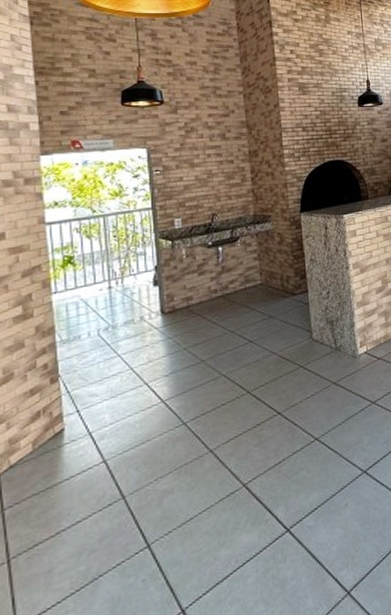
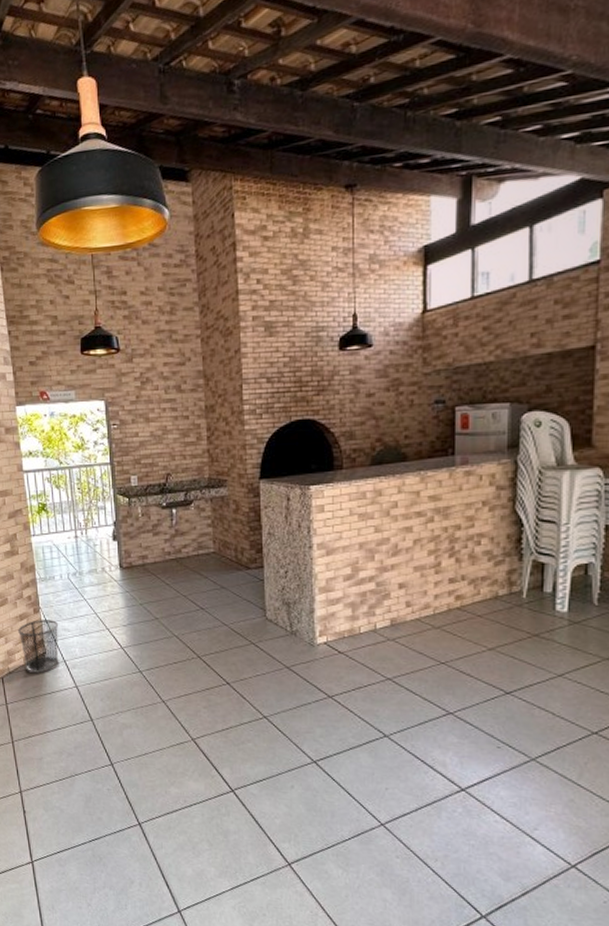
waste bin: none [27,387,84,460] -> present [18,619,59,674]

